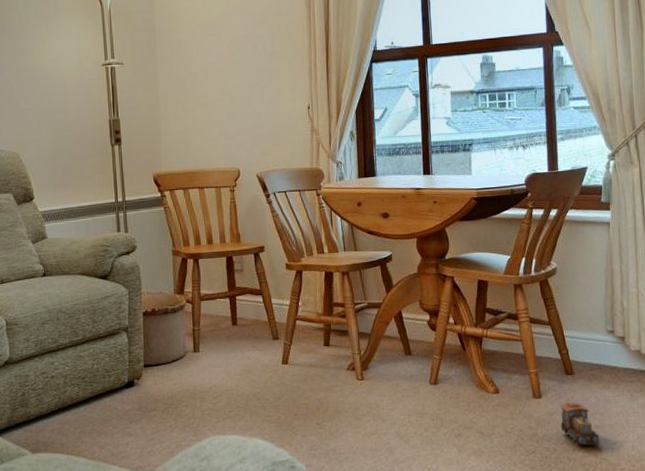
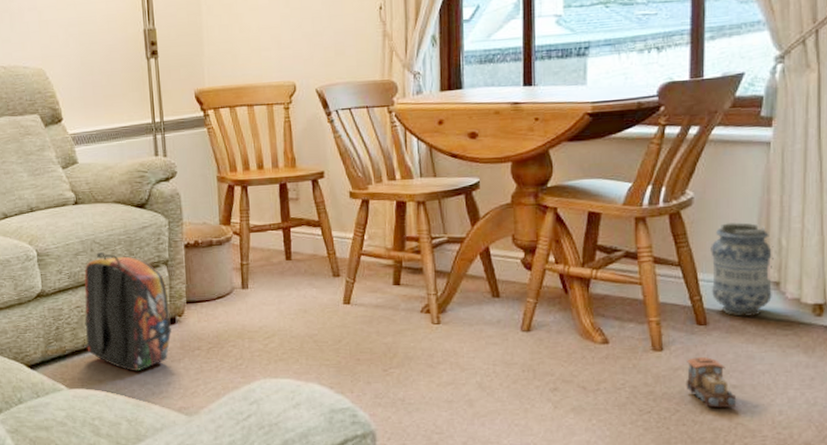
backpack: none [49,321,130,433] -> present [84,252,171,371]
vase: none [572,288,620,367] -> present [711,222,774,317]

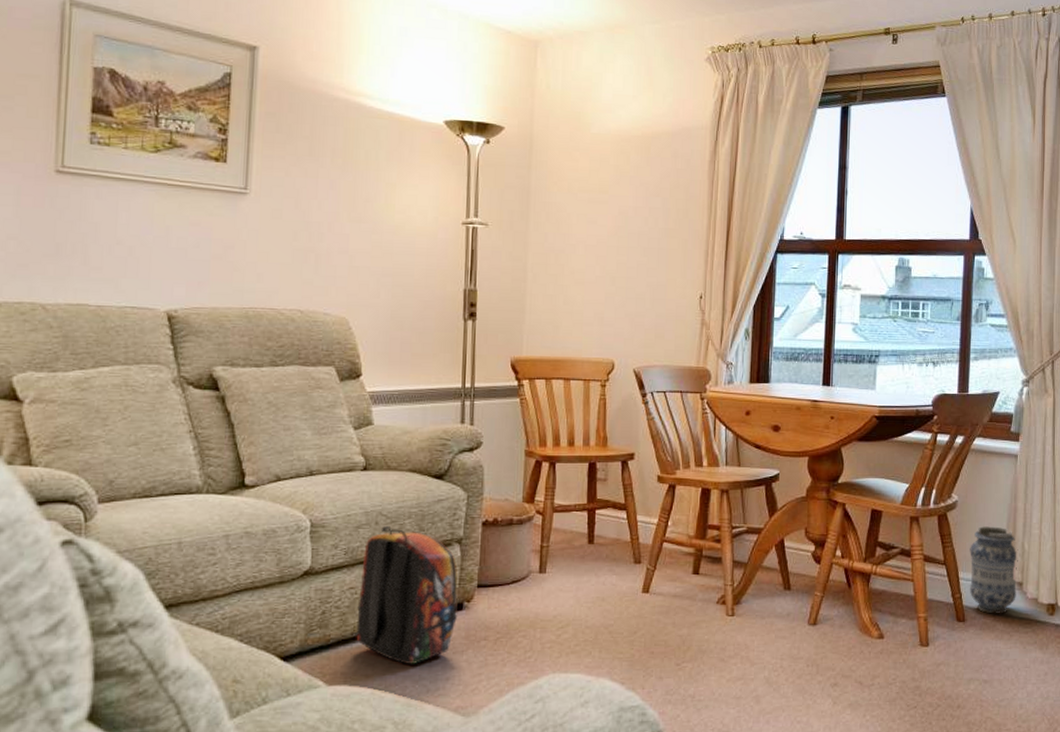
toy train: present [686,356,737,408] -> none [946,652,987,702]

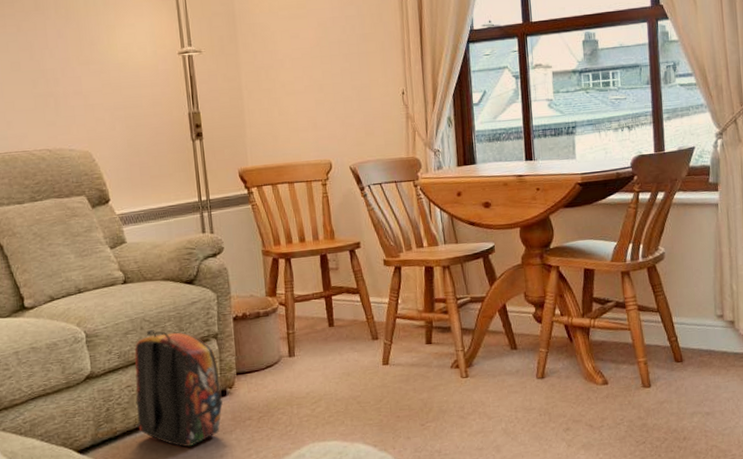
vase: present [970,526,1018,615] -> none [681,272,730,353]

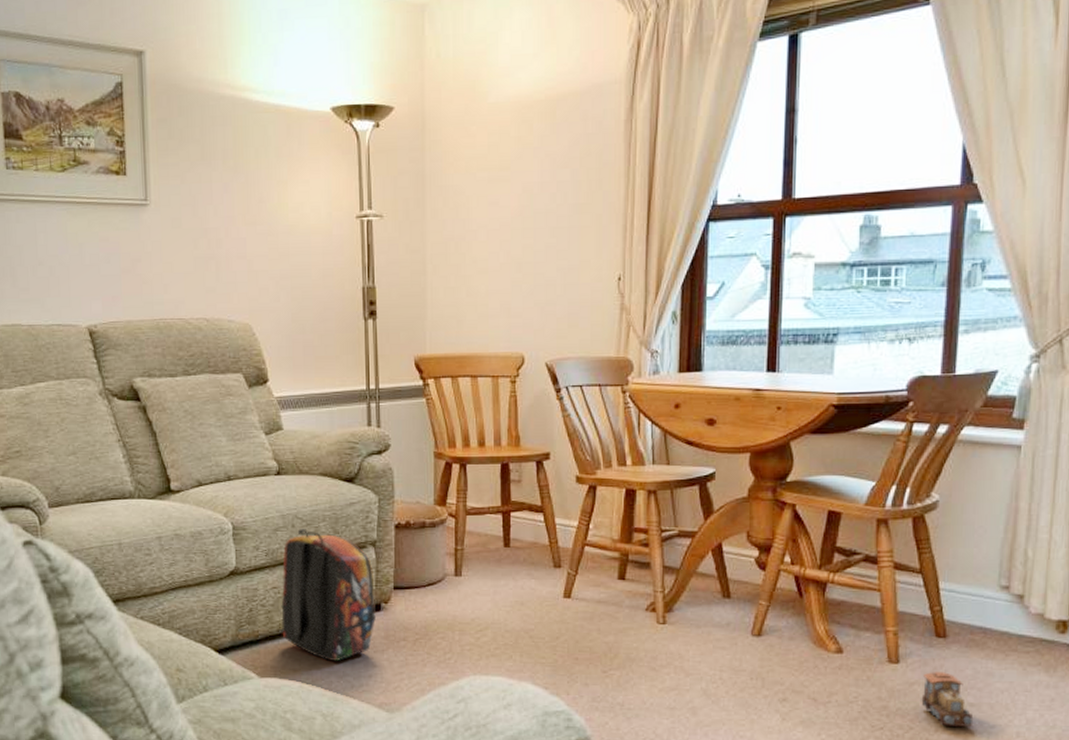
toy train: none [670,389,711,434] -> present [921,671,974,727]

